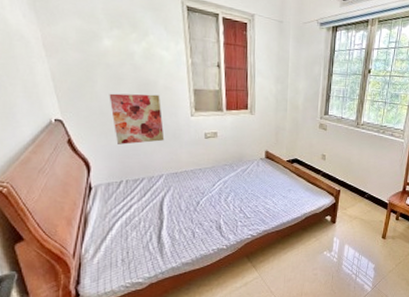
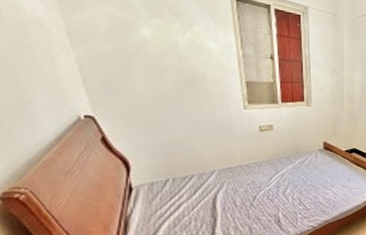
wall art: present [109,93,165,145] -> none [149,86,215,141]

